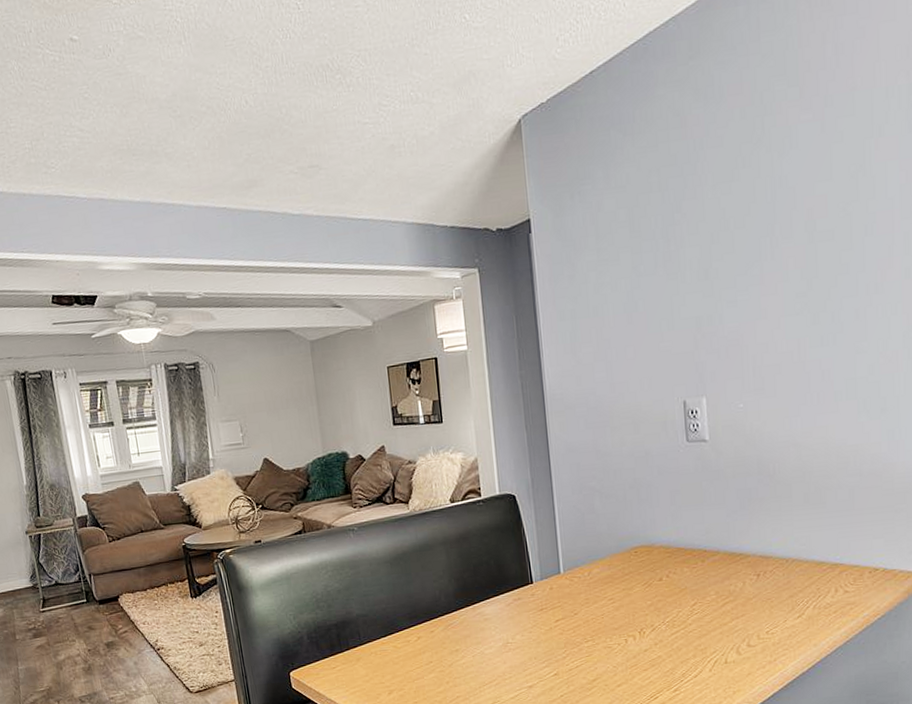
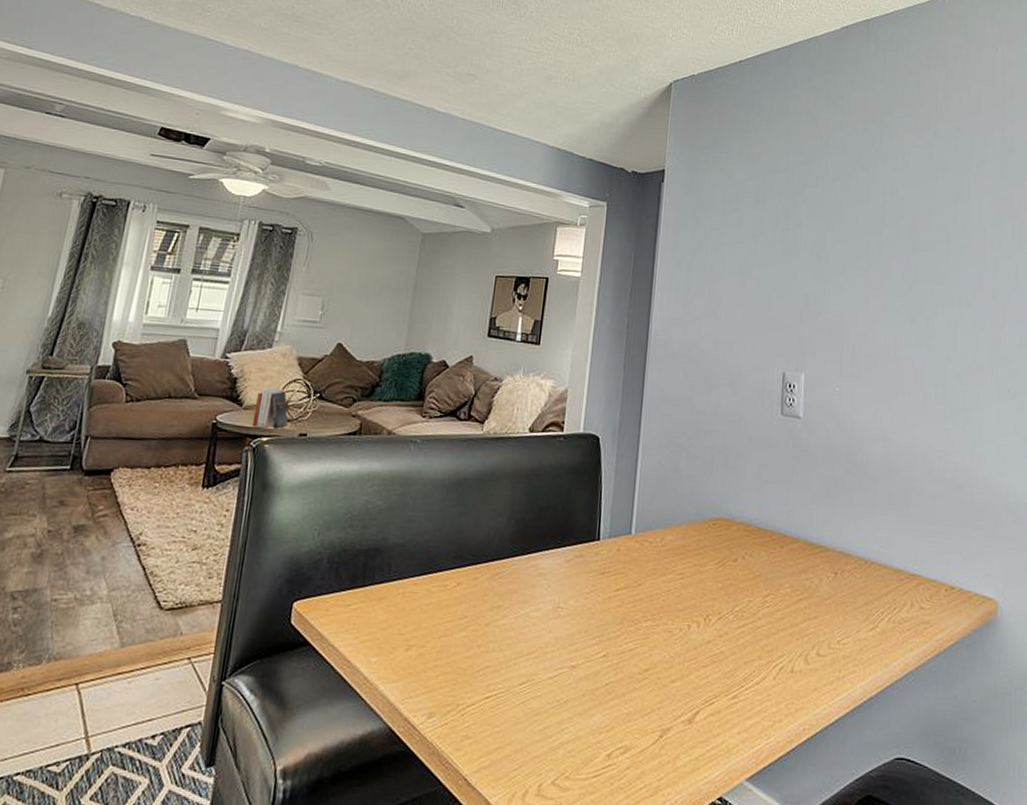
books: none [211,505,243,543] -> present [251,385,288,429]

